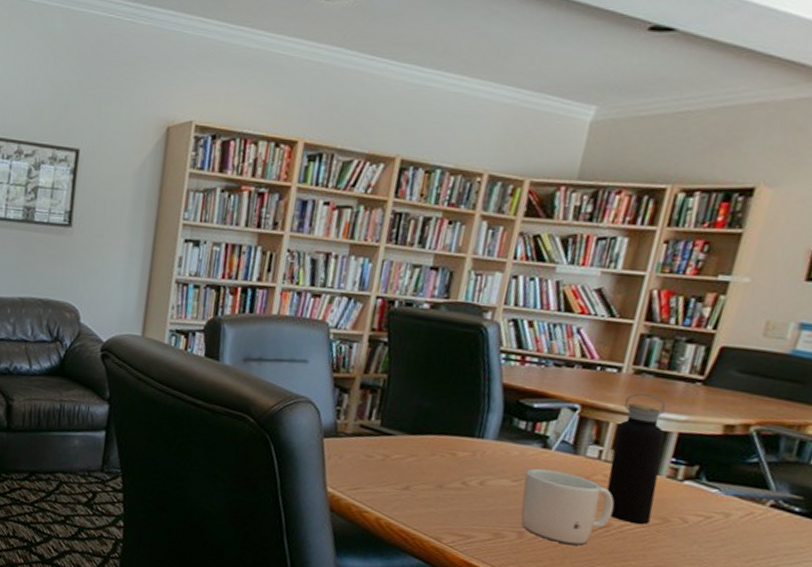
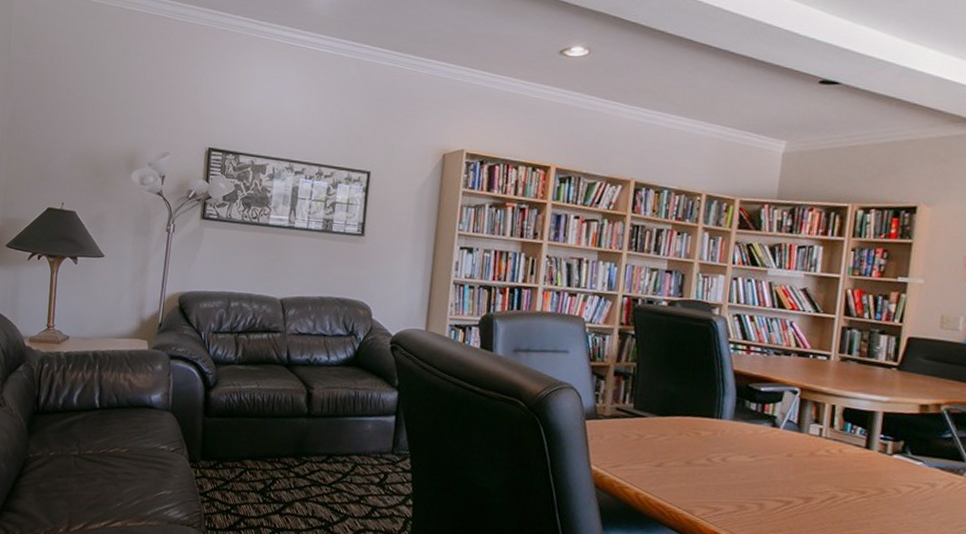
mug: present [520,468,615,546] -> none [759,445,838,516]
water bottle: present [606,393,666,525] -> none [830,378,873,495]

